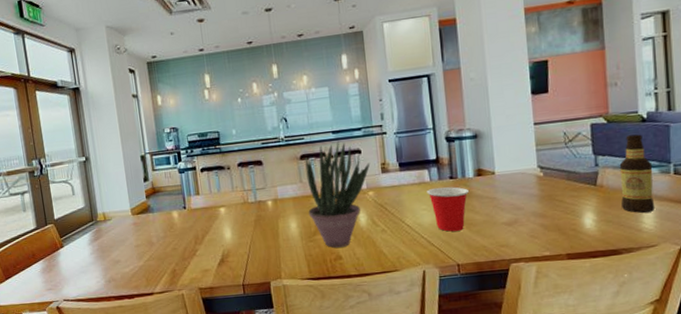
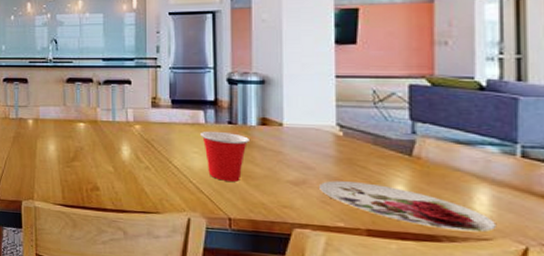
potted plant: present [305,141,370,248] -> none [69,69,140,178]
plate: none [528,214,660,244] -> present [319,180,497,232]
bottle: present [619,134,655,213] -> none [444,103,492,198]

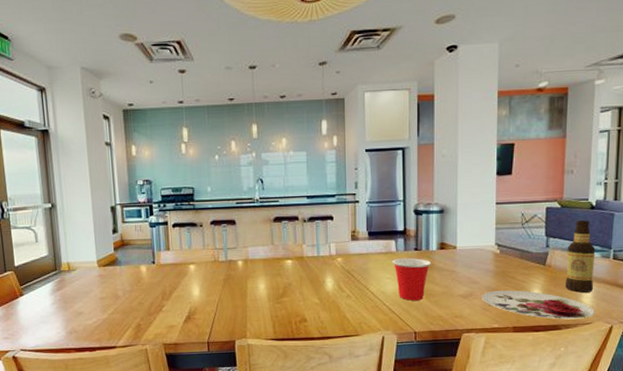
bottle: none [444,103,492,198] -> present [565,220,596,293]

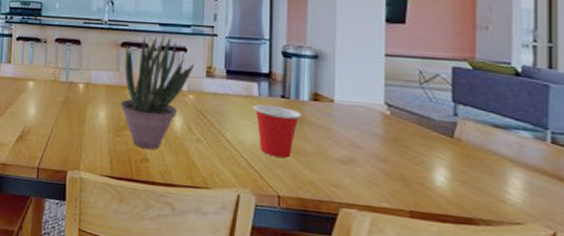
potted plant: none [277,206,341,310] -> present [120,35,195,150]
plate: present [482,290,595,320] -> none [367,160,528,216]
bottle: present [565,220,596,293] -> none [483,88,525,182]

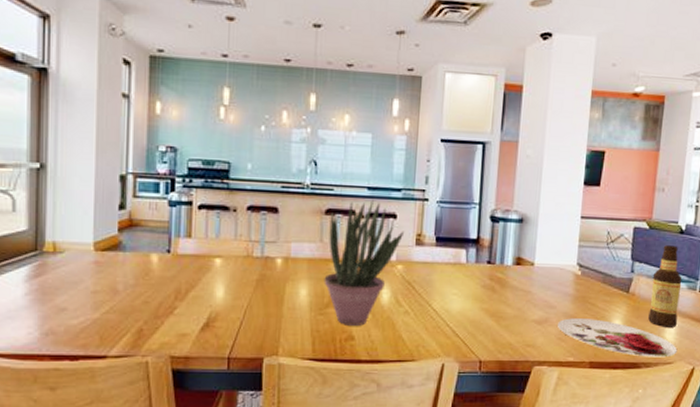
cup: present [253,104,302,158] -> none [461,271,506,323]
plate: none [367,160,528,216] -> present [558,318,678,358]
bottle: none [483,88,525,182] -> present [648,245,682,327]

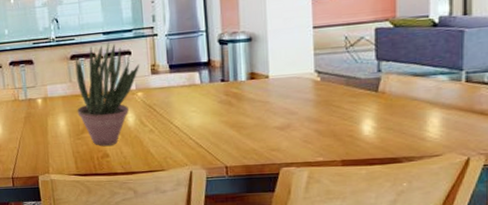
plate: present [558,318,678,358] -> none [302,120,445,152]
bottle: present [648,245,682,327] -> none [404,39,442,121]

